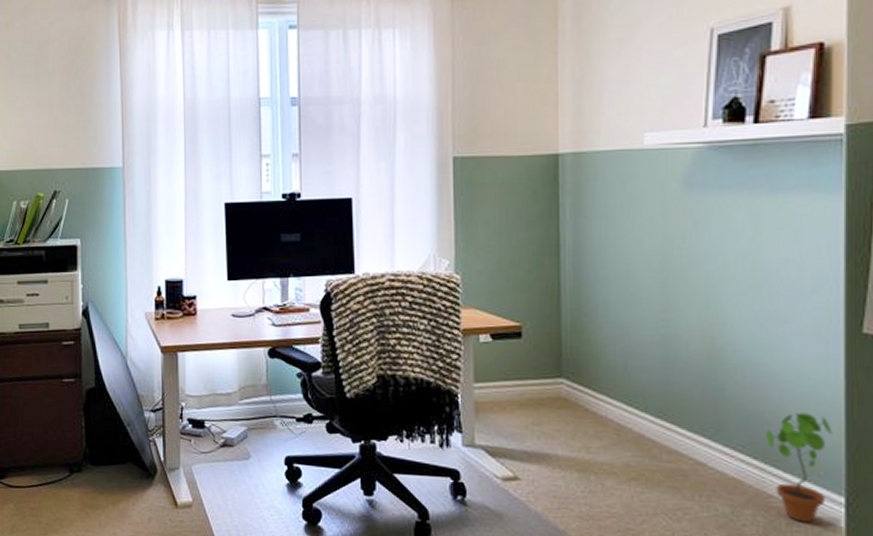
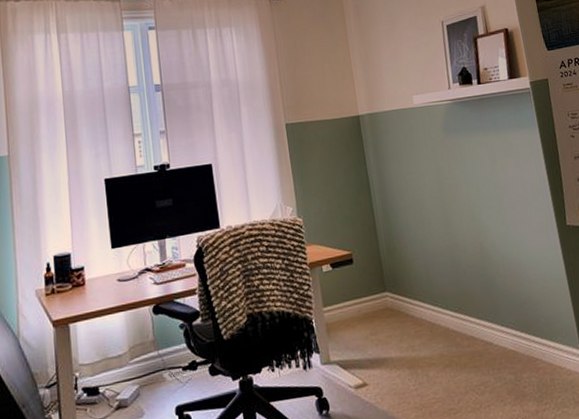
potted plant: present [766,412,832,523] -> none [525,290,570,376]

